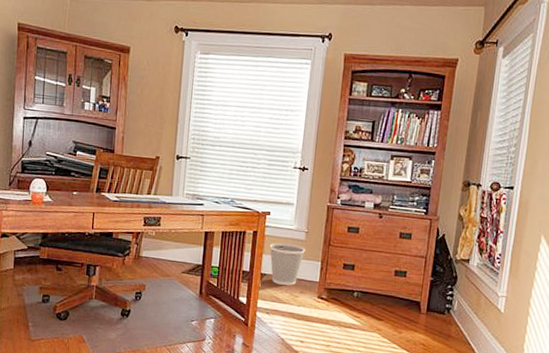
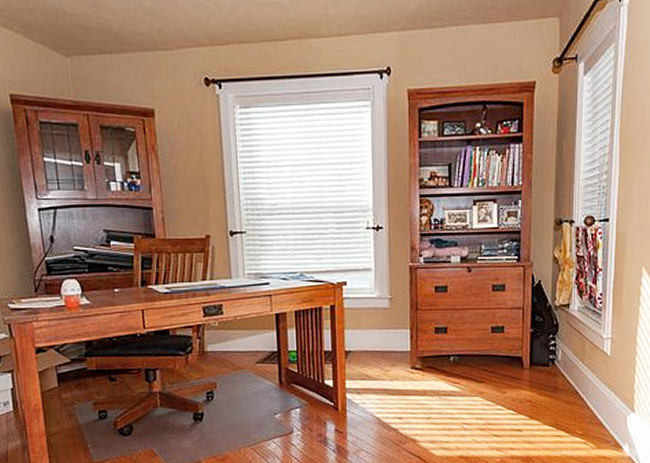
wastebasket: present [269,242,306,286] -> none [350,314,392,360]

